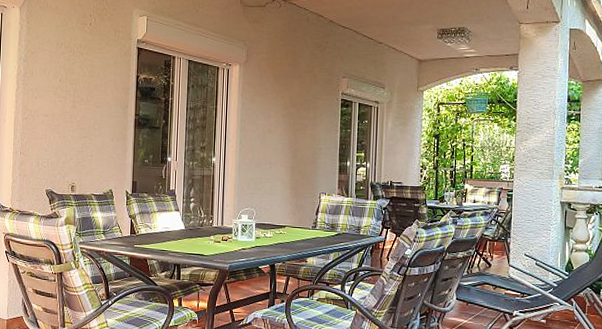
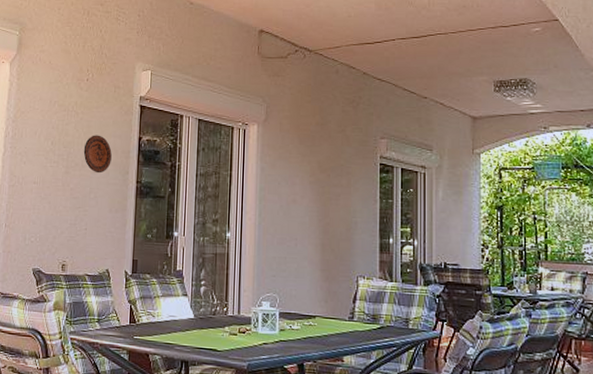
decorative plate: none [88,73,113,107] -> present [83,135,112,174]

